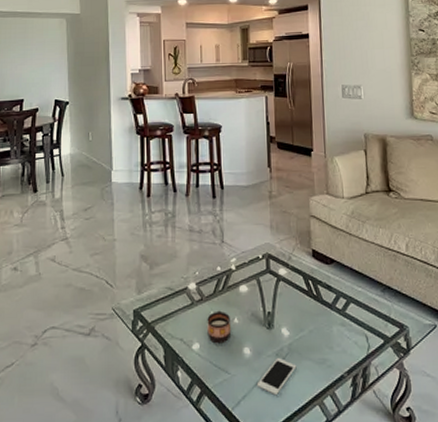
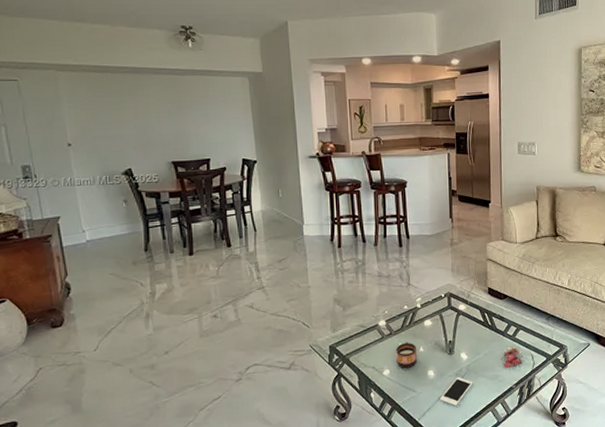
dried flowers: none [329,324,356,351] -> present [501,347,523,368]

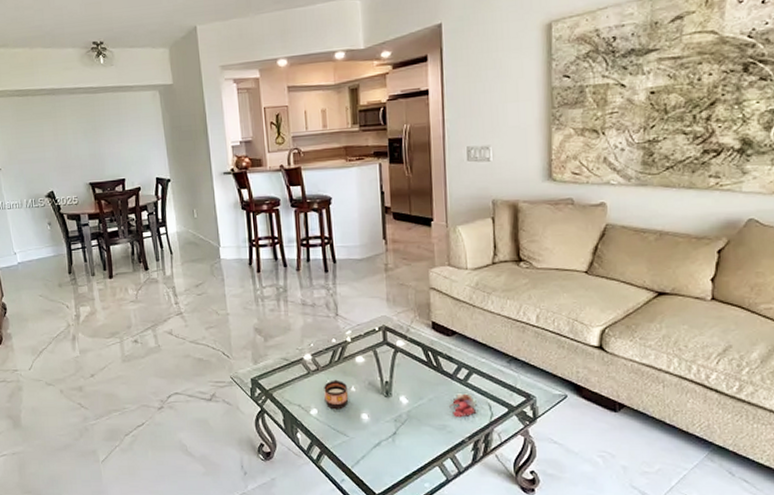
cell phone: present [439,377,473,407] -> none [375,424,416,457]

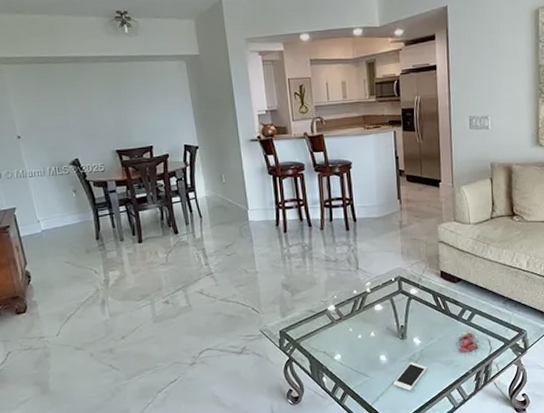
cup: present [324,379,349,410] -> none [346,327,369,354]
cell phone: none [375,424,416,457] -> present [392,362,427,392]

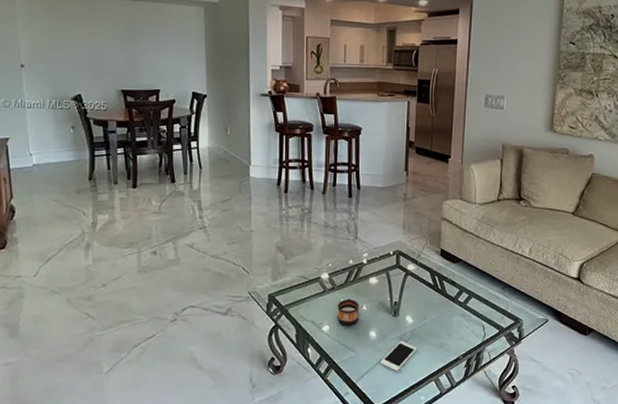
cup: none [346,327,369,354] -> present [337,298,360,327]
dried flowers: present [456,332,480,354] -> none [449,315,474,337]

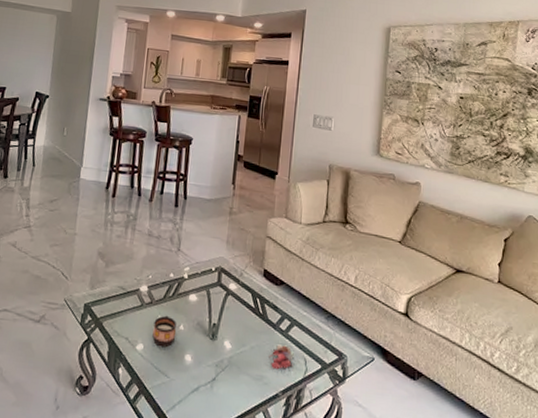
cell phone: present [379,341,417,372] -> none [193,369,234,405]
dried flowers: none [449,315,474,337] -> present [269,344,295,370]

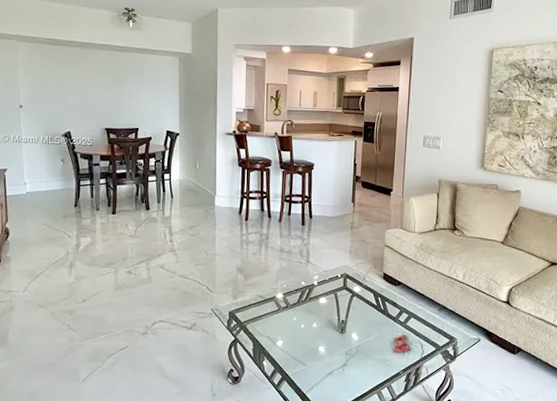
cup: present [152,315,177,348] -> none [290,316,310,342]

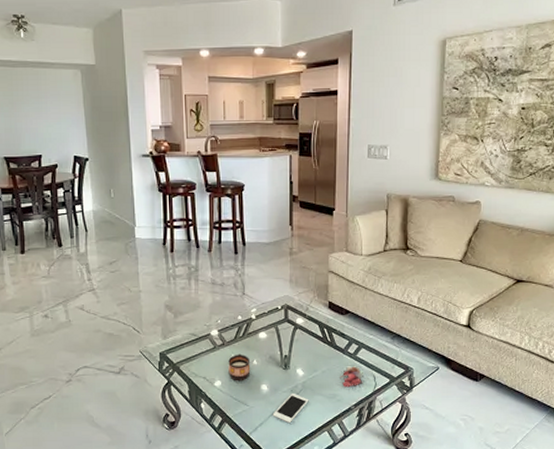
cup: none [290,316,310,342] -> present [228,353,251,381]
cell phone: none [328,356,362,385] -> present [272,394,309,424]

